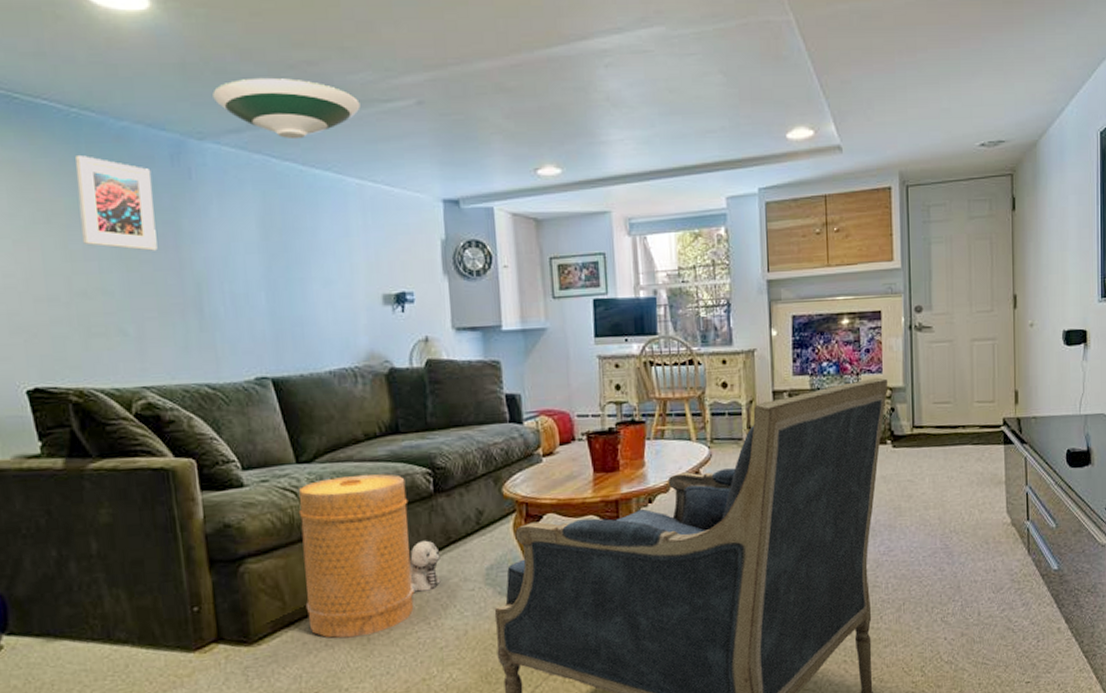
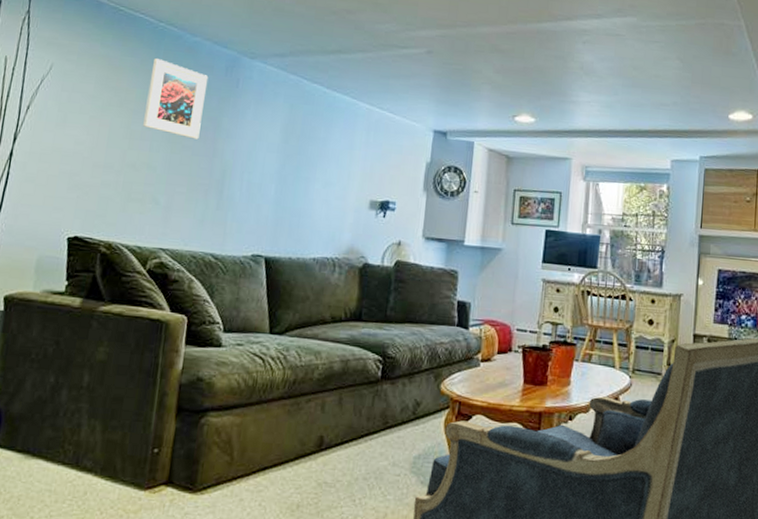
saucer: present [212,77,360,140] -> none [269,17,382,68]
basket: present [298,474,414,638] -> none [248,351,358,502]
plush toy: present [409,540,441,592] -> none [344,421,376,469]

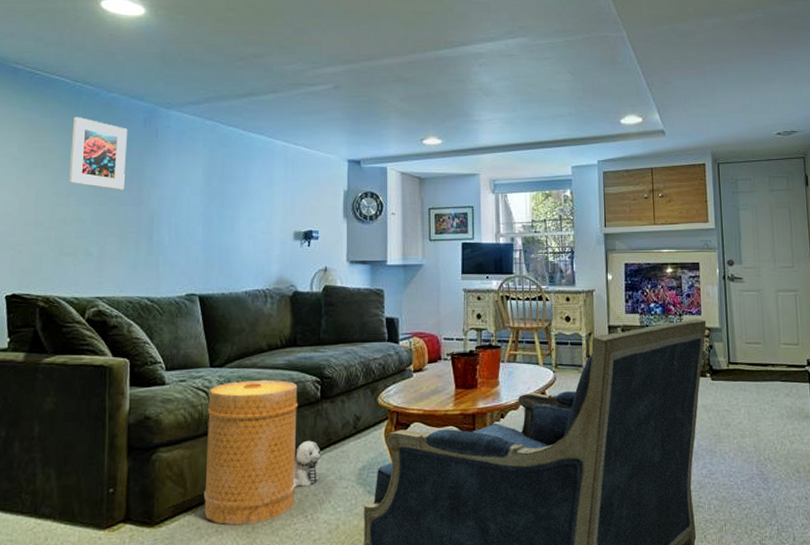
basket: none [248,351,358,502] -> present [203,379,299,526]
plush toy: none [344,421,376,469] -> present [294,440,321,487]

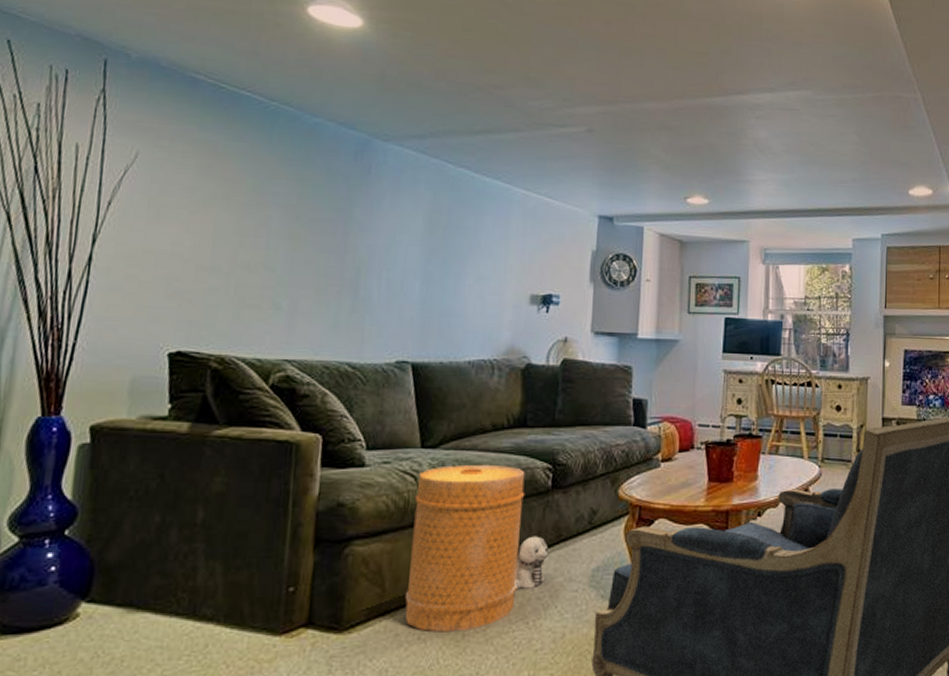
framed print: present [69,117,128,190] -> none [256,143,334,234]

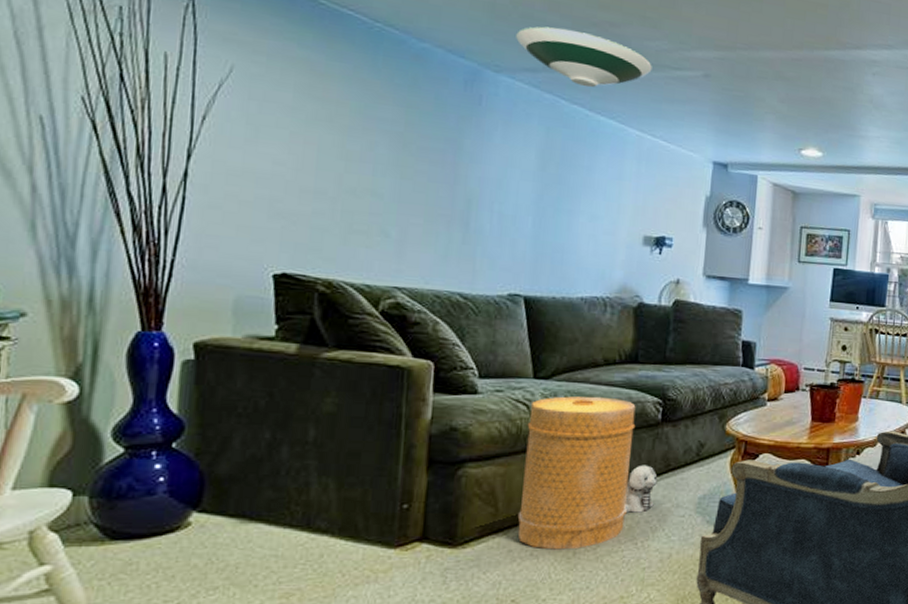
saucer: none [404,94,536,150] -> present [516,26,652,88]

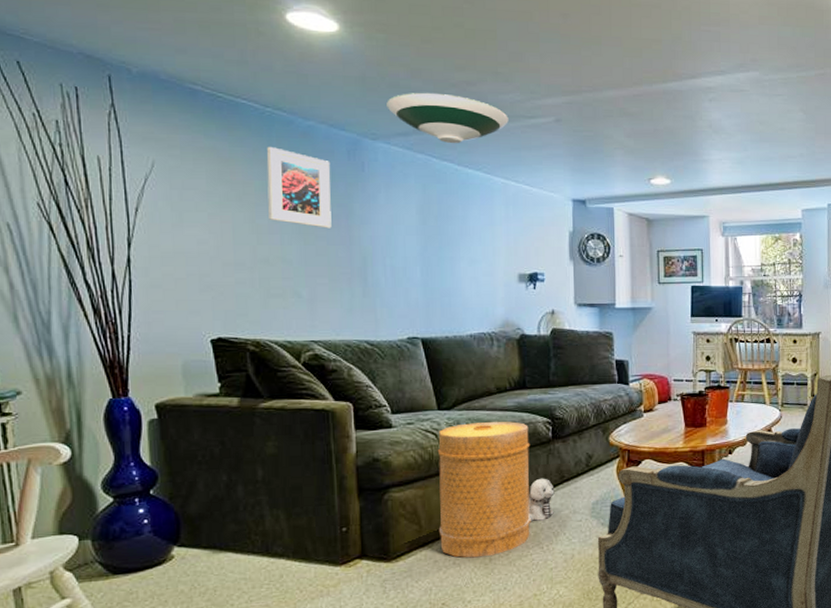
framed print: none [362,66,443,164] -> present [266,147,332,228]

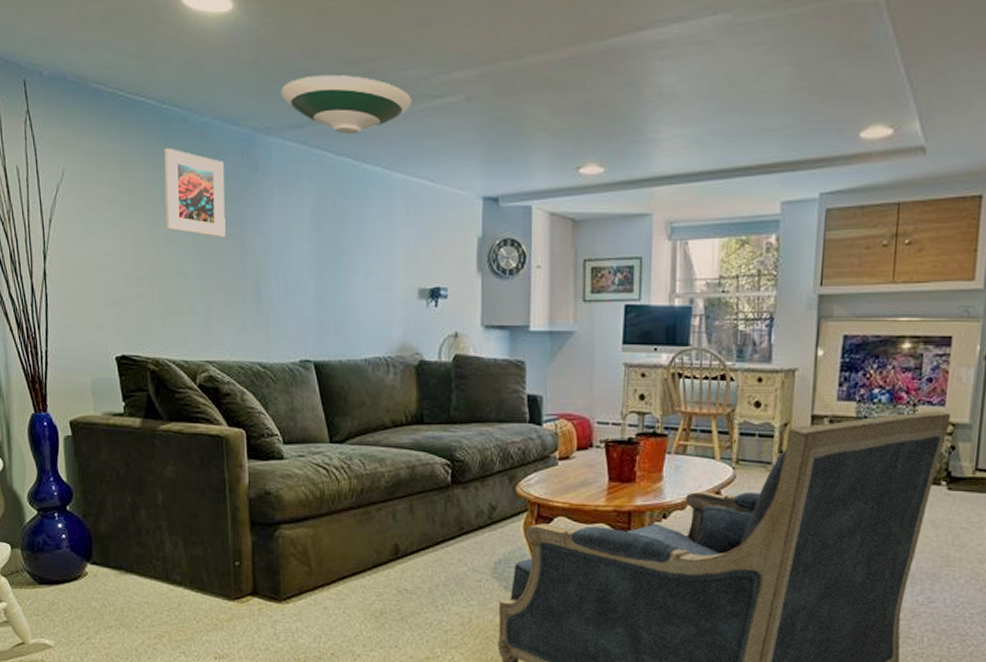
basket: present [437,421,531,558] -> none [328,459,427,609]
plush toy: present [528,478,555,521] -> none [423,528,452,576]

